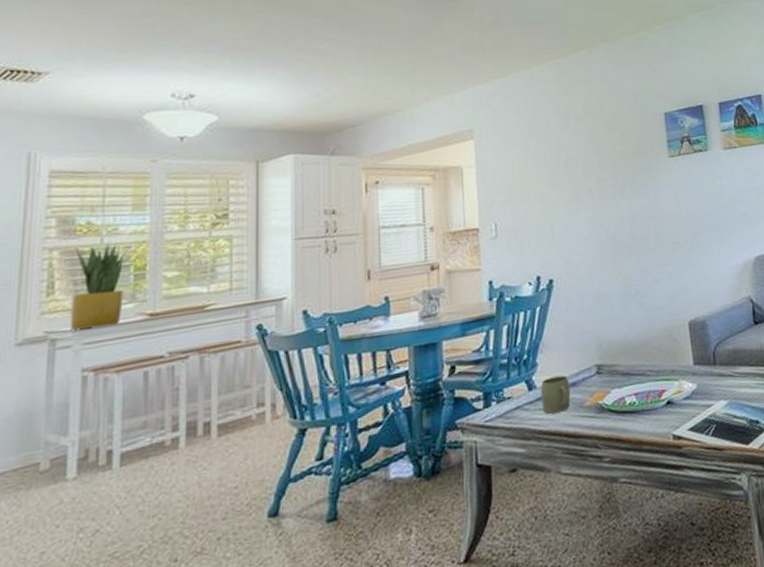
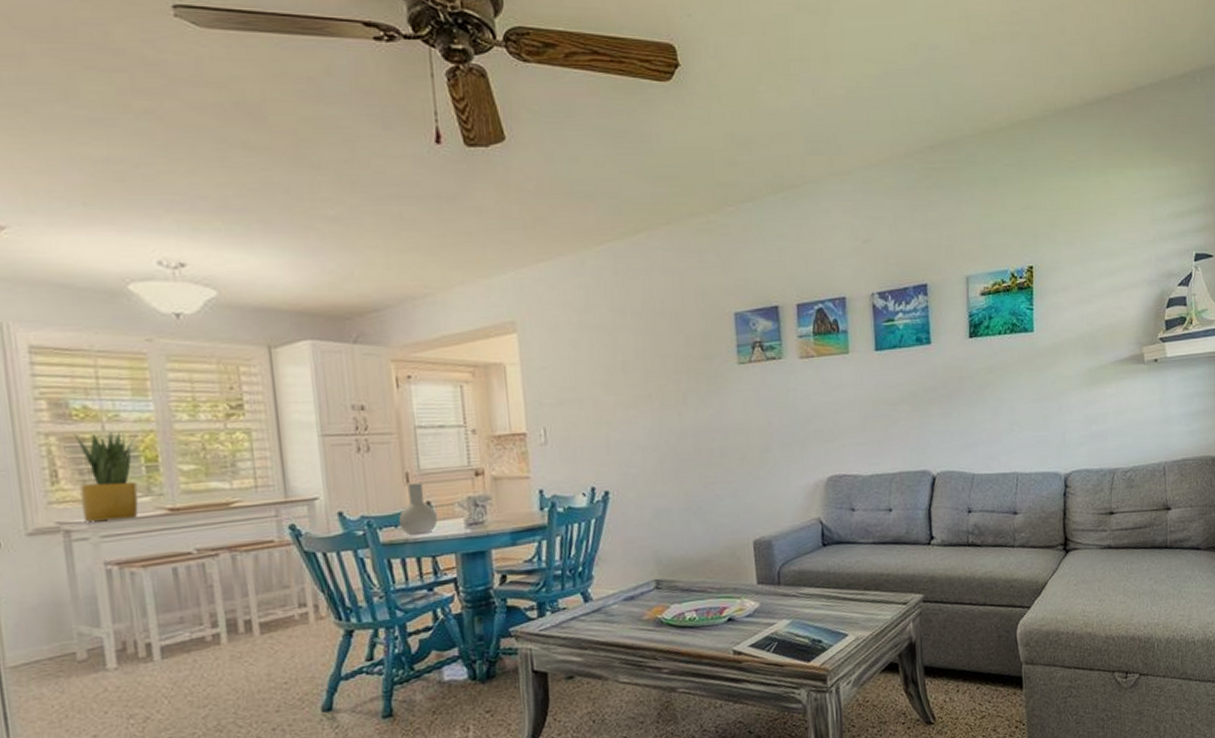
vase: none [358,279,395,330] -> present [398,483,438,536]
mug: present [540,375,571,414] -> none [596,589,629,626]

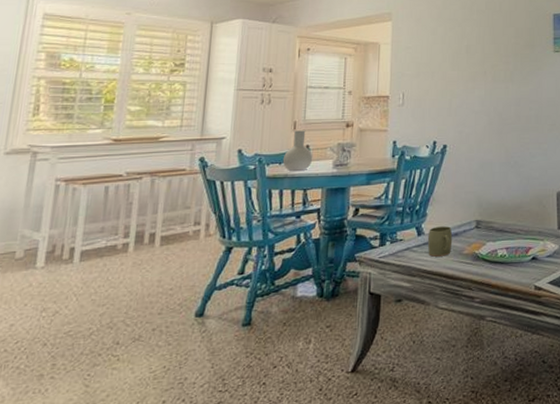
planter: present [73,431,139,523] -> none [49,78,104,147]
mug: none [596,589,629,626] -> present [427,226,453,257]

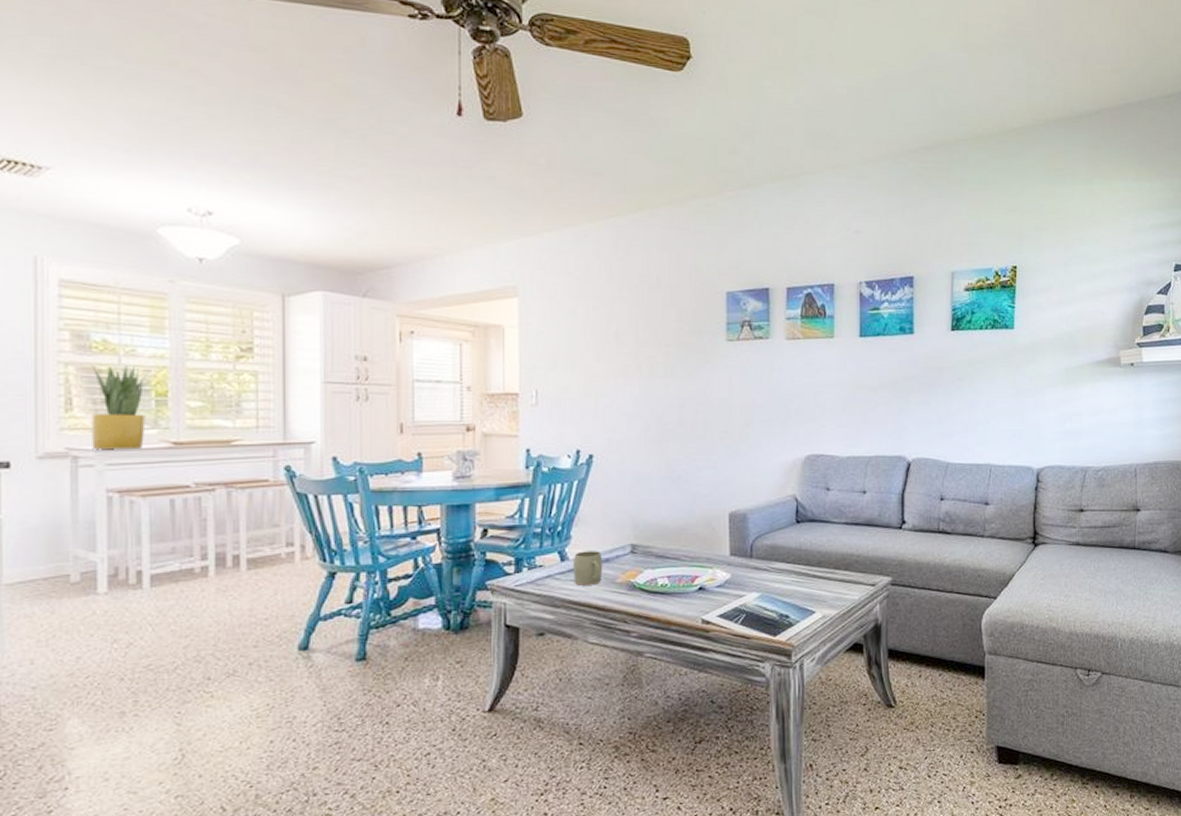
planter: none [49,78,104,147] -> present [91,365,151,450]
vase: present [282,130,313,172] -> none [389,434,427,485]

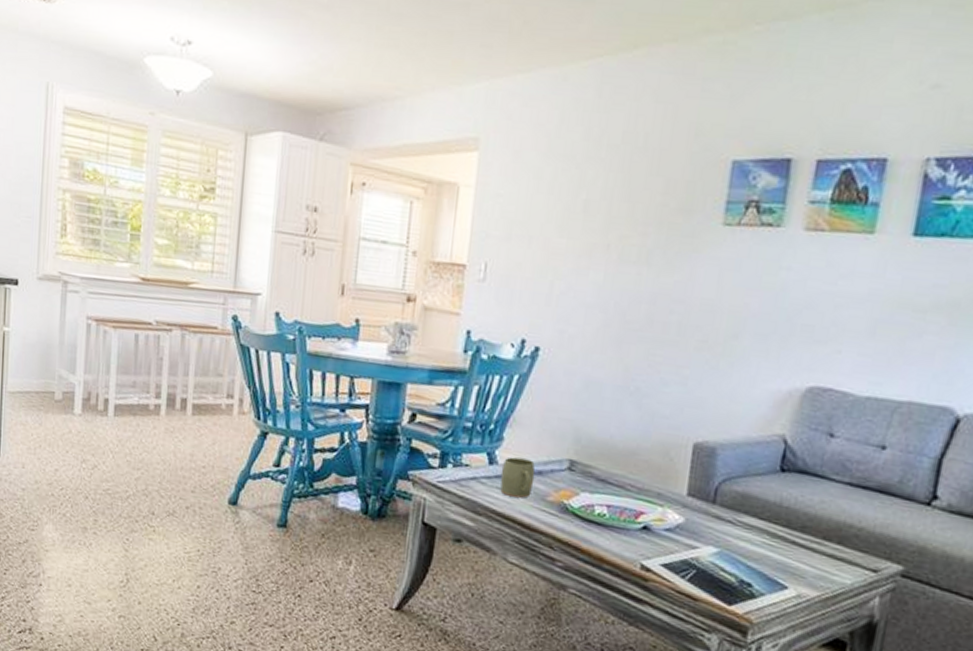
planter: present [91,365,151,450] -> none [79,193,129,282]

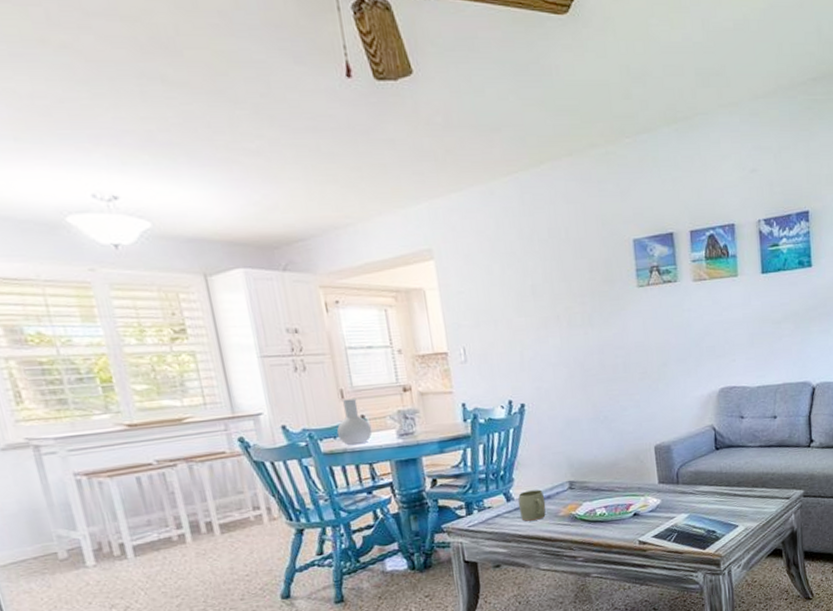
vase: none [326,296,364,352] -> present [336,398,373,446]

